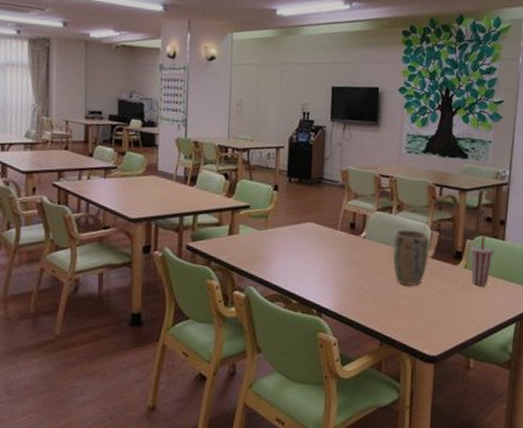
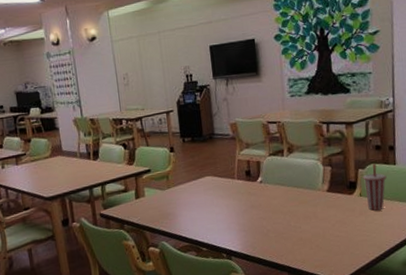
plant pot: present [392,229,429,287] -> none [287,167,324,221]

